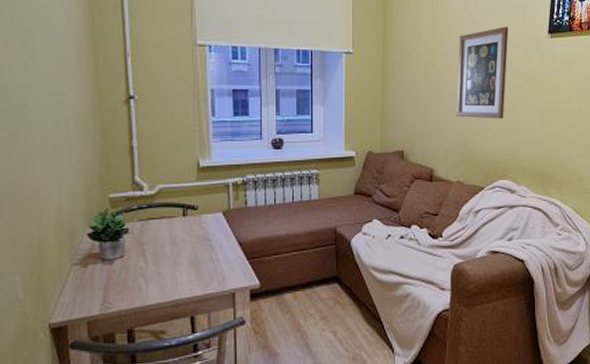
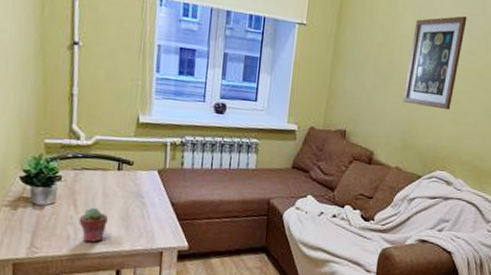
potted succulent: none [149,256,177,291] -> present [78,207,108,243]

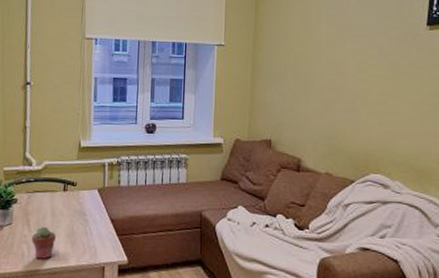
wall art: present [403,16,467,110] -> none [326,19,384,112]

